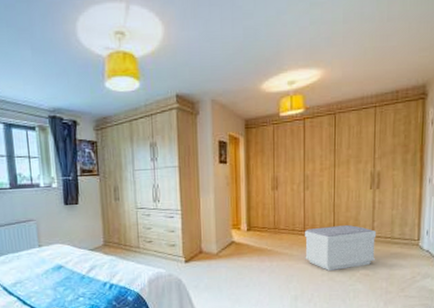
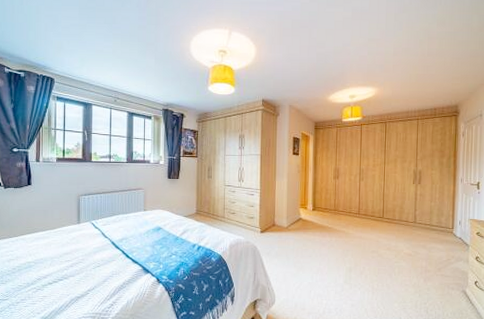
bench: present [305,224,377,271] -> none [359,211,418,249]

